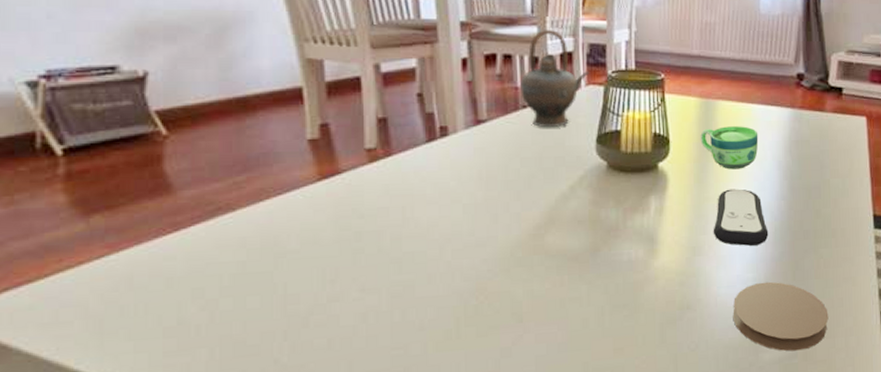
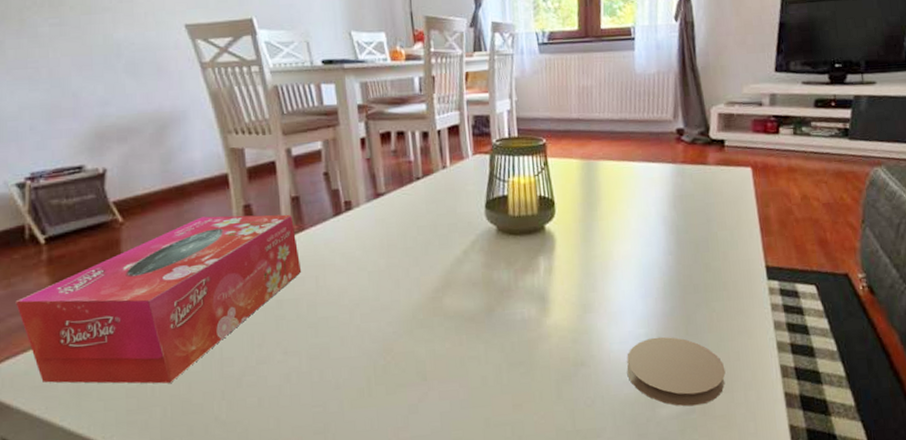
tissue box: none [20,134,386,322] -> present [15,214,302,384]
teapot: present [519,29,590,128] -> none [412,105,476,197]
cup: present [700,126,759,170] -> none [584,184,642,228]
remote control: present [713,189,769,246] -> none [602,246,658,302]

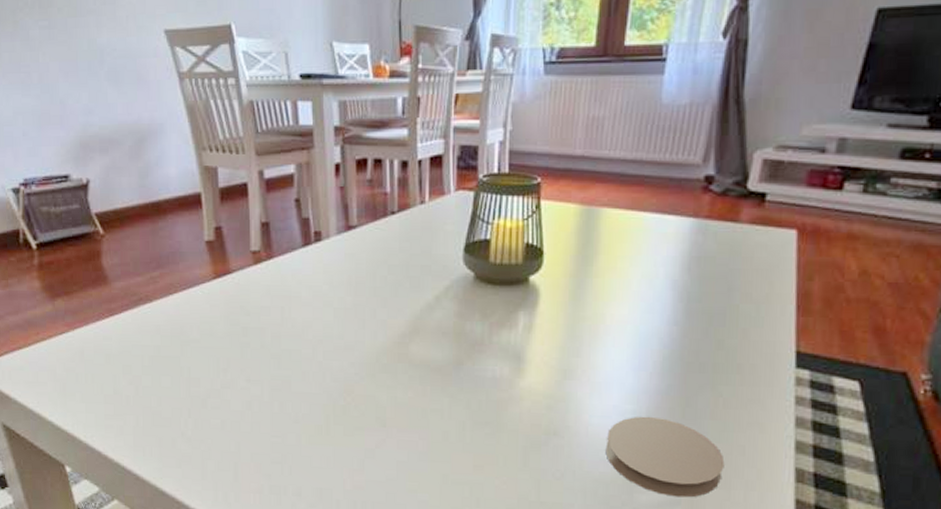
tissue box: present [15,214,302,384] -> none [12,235,268,395]

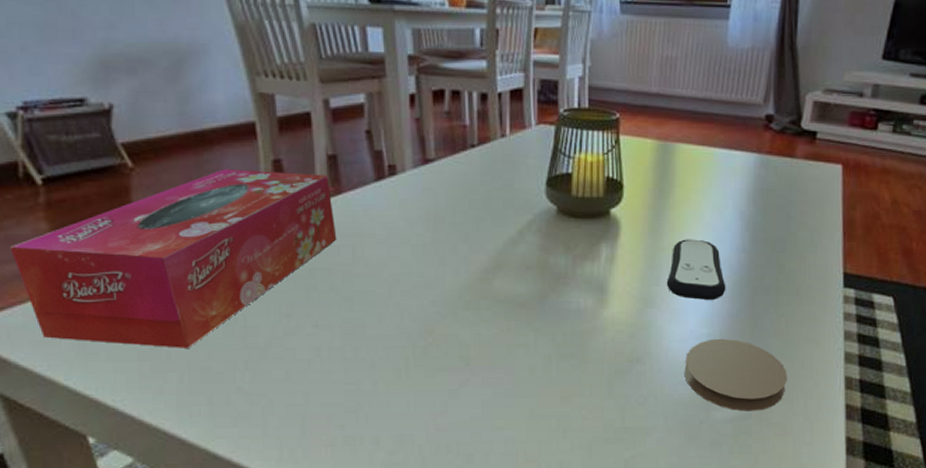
tissue box: none [12,235,268,395] -> present [10,169,337,348]
remote control: none [588,309,655,374] -> present [666,239,726,300]

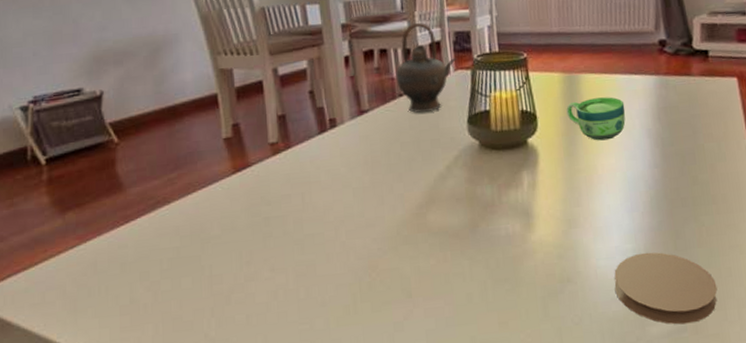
tissue box: present [10,169,337,348] -> none [17,132,288,301]
teapot: none [467,63,540,169] -> present [395,22,457,113]
cup: none [656,172,720,218] -> present [566,97,626,141]
remote control: present [666,239,726,300] -> none [587,159,645,217]

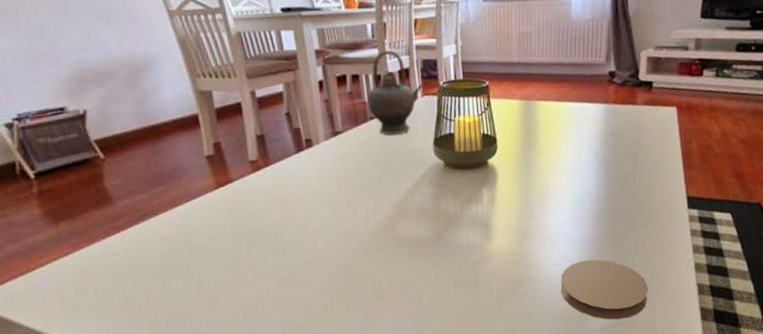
cup: present [566,97,626,141] -> none [523,122,576,162]

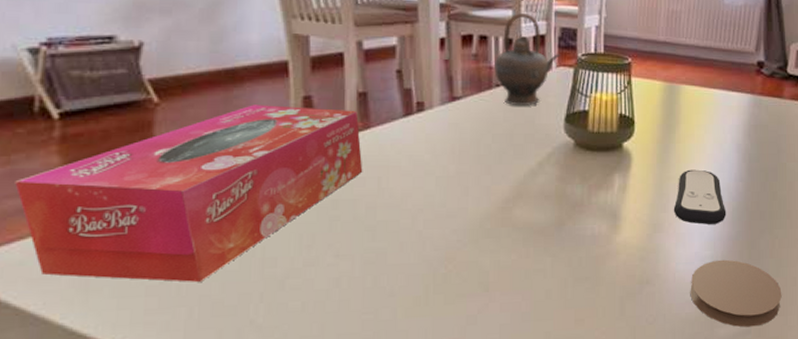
tissue box: none [11,151,269,302] -> present [15,105,363,282]
remote control: none [539,178,590,229] -> present [673,169,726,224]

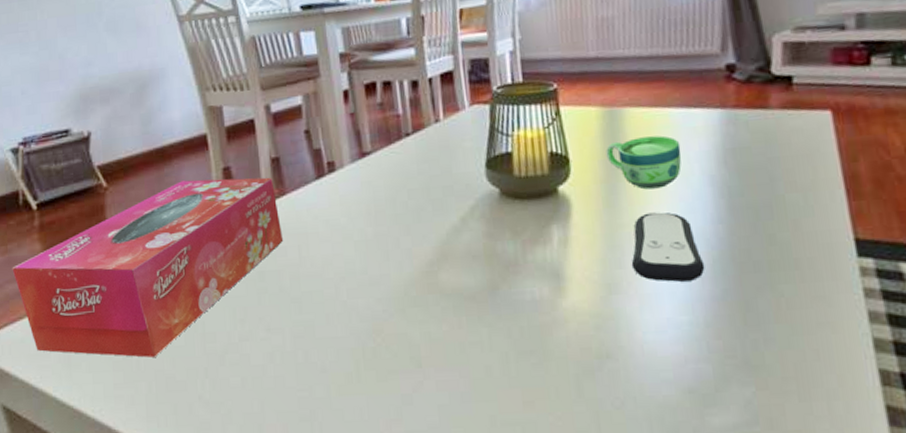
teapot: present [493,12,561,106] -> none [400,49,473,156]
cup: none [664,110,719,151] -> present [606,135,682,190]
coaster: present [690,259,782,327] -> none [665,326,800,416]

